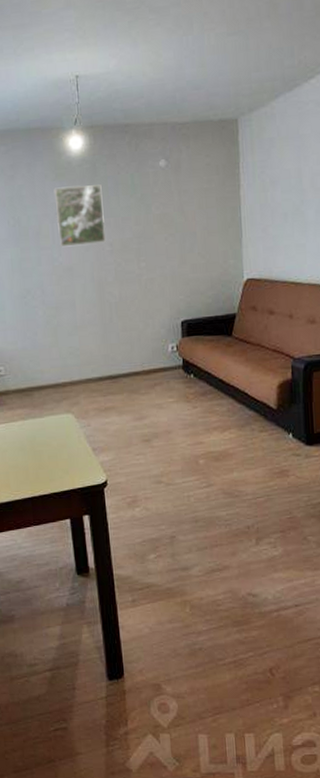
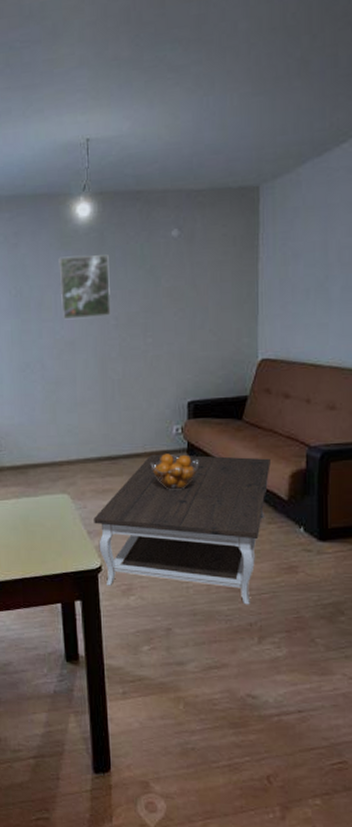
coffee table: none [98,370,260,509] -> present [94,454,271,605]
fruit basket: none [149,370,194,406] -> present [150,453,199,491]

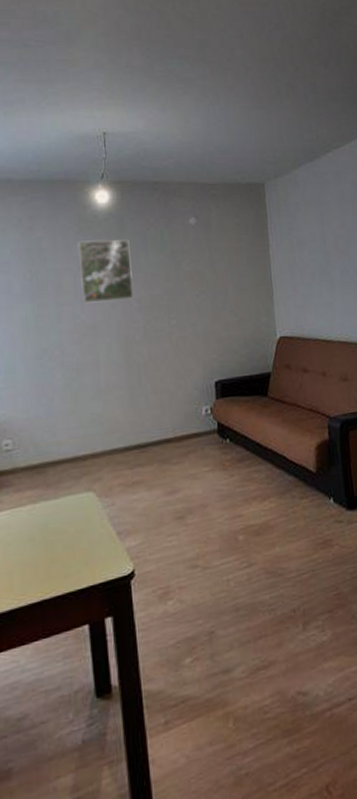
coffee table: present [94,454,271,605] -> none [123,432,298,594]
fruit basket: present [150,453,199,491] -> none [181,435,230,476]

